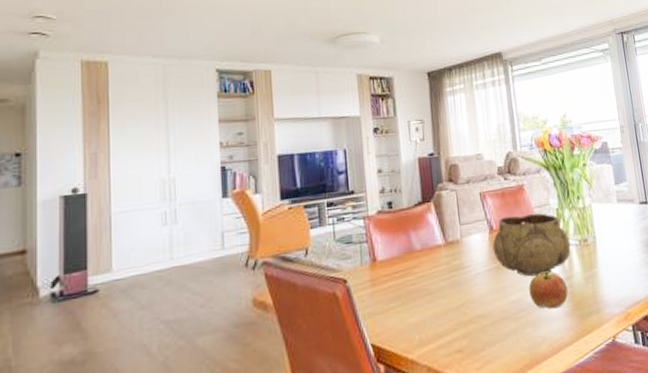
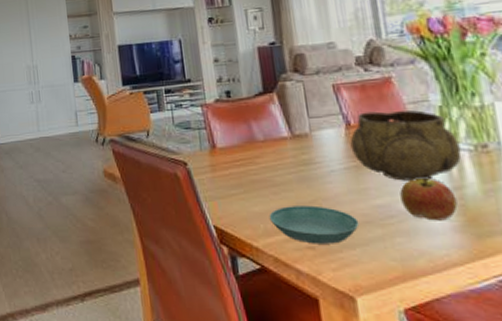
saucer: none [423,309,499,347] -> present [269,205,360,244]

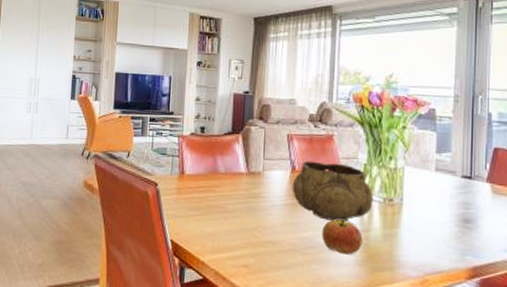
saucer: present [269,205,360,244] -> none [217,230,287,265]

